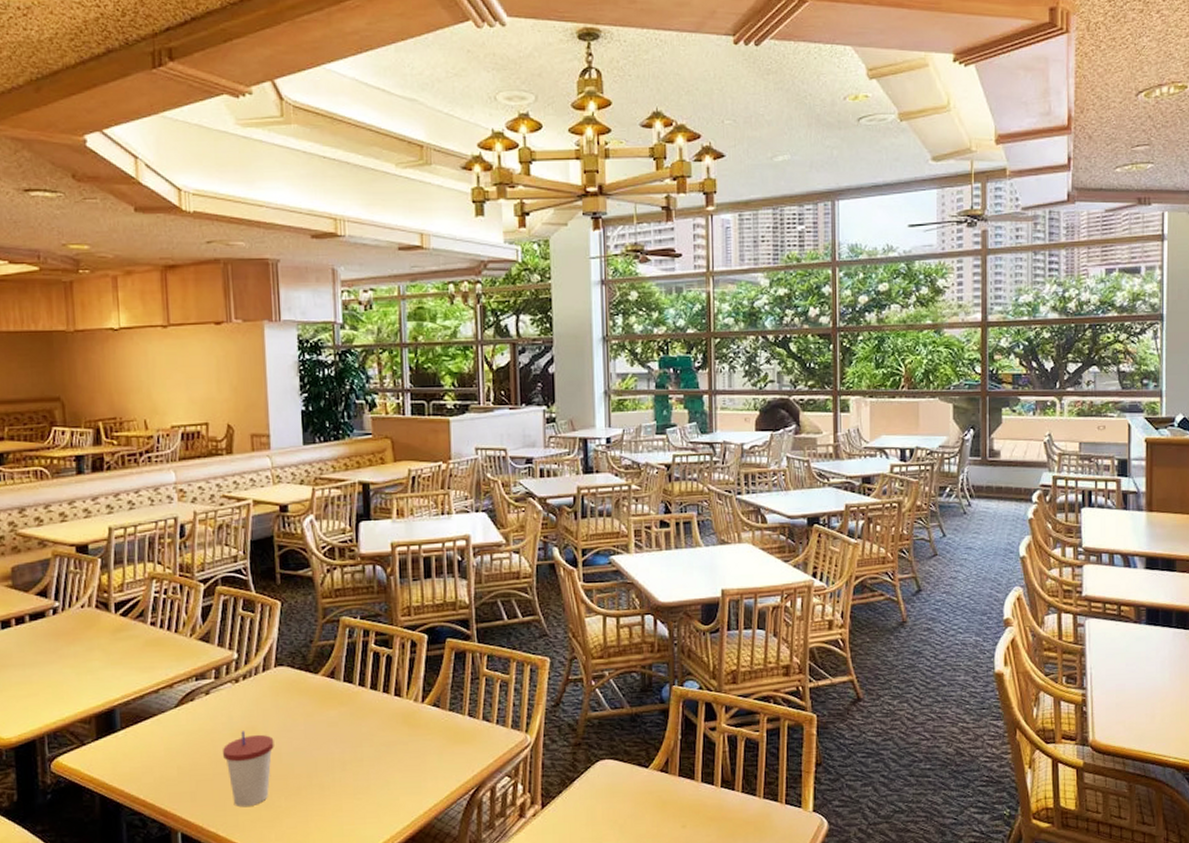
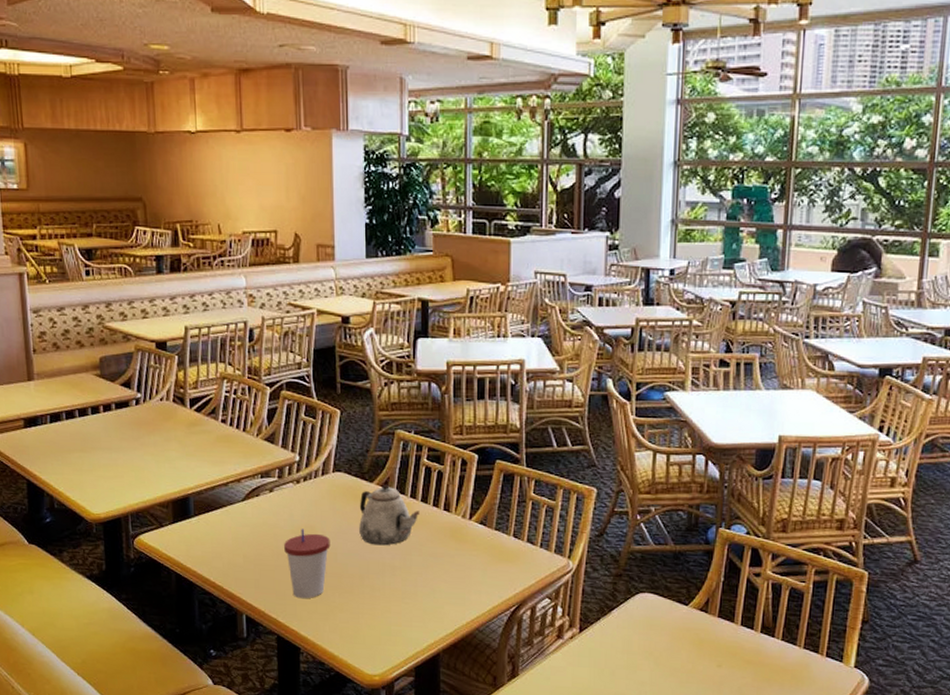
teapot: none [304,674,369,740] -> present [359,484,420,546]

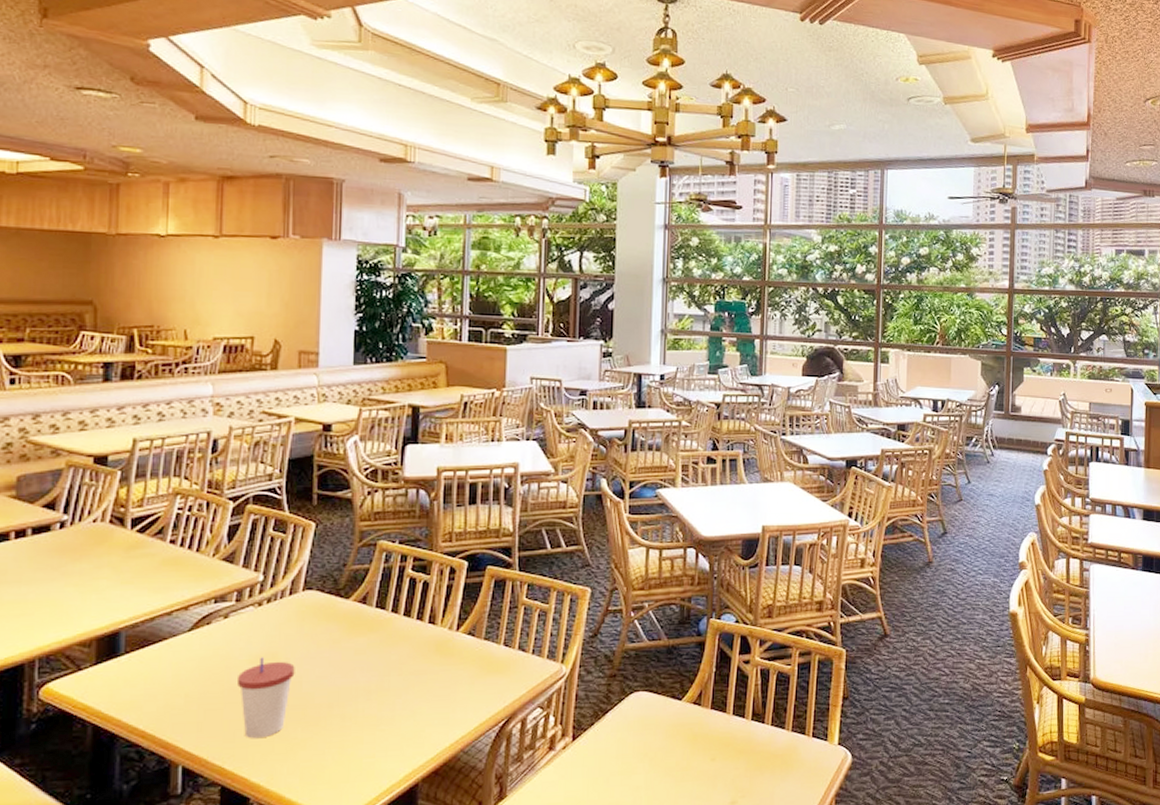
teapot: present [359,484,420,546] -> none [330,600,401,668]

